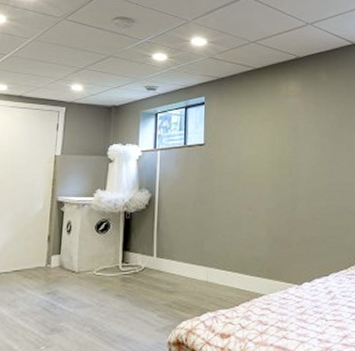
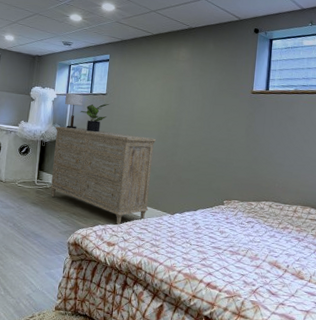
dresser: none [139,189,270,310] -> present [50,126,156,226]
table lamp: none [153,147,177,192] -> present [65,93,84,129]
potted plant: none [172,156,210,193] -> present [80,104,110,133]

